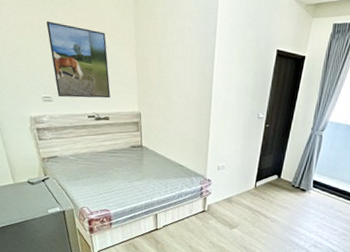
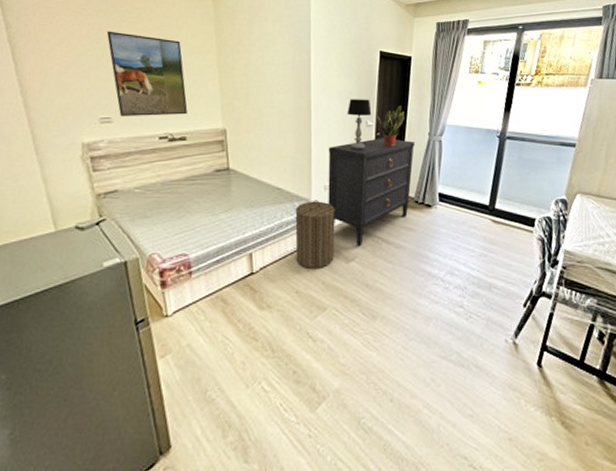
laundry hamper: none [191,177,225,231] -> present [295,200,335,268]
dresser: none [219,129,299,217] -> present [328,138,416,247]
table lamp: none [242,93,264,138] -> present [346,99,372,150]
potted plant: none [268,101,293,137] -> present [377,105,405,146]

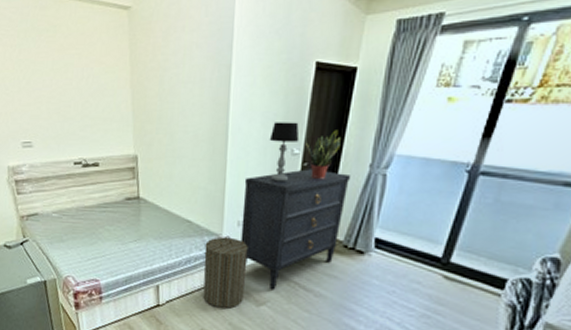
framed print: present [106,31,188,117] -> none [26,52,101,142]

